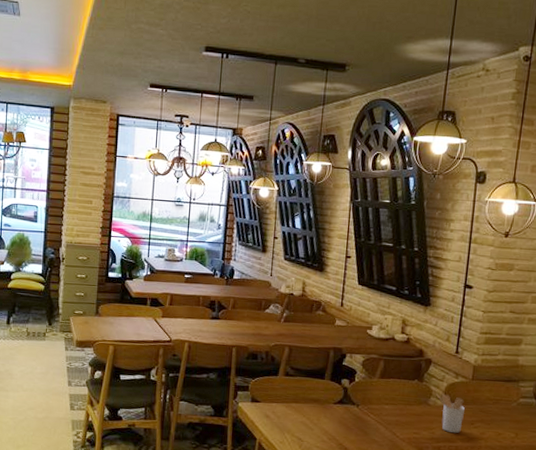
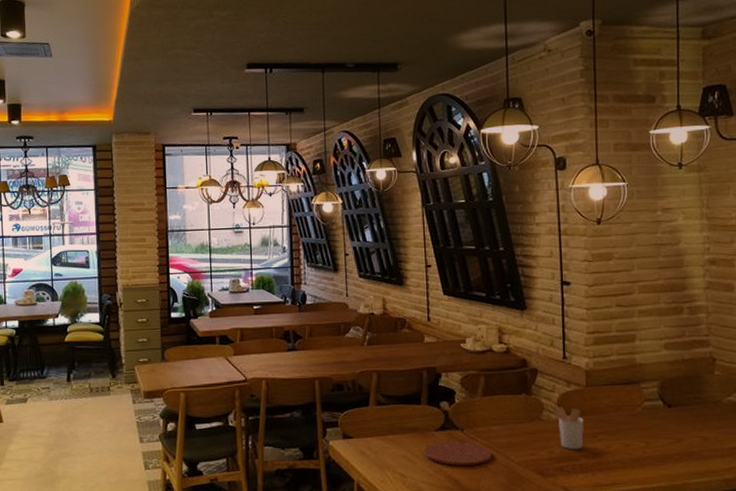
plate: none [321,413,381,438] -> present [424,441,492,467]

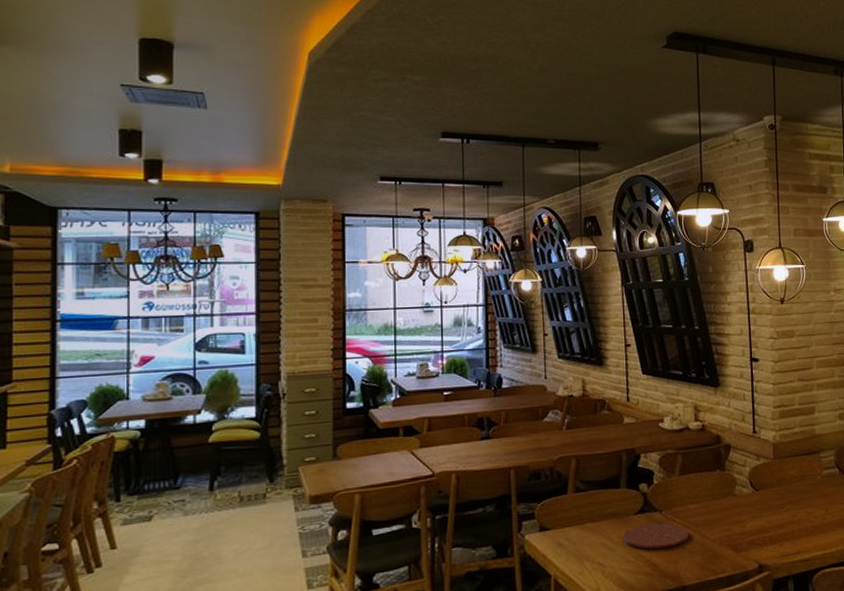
utensil holder: present [549,406,584,450] -> none [741,480,773,523]

